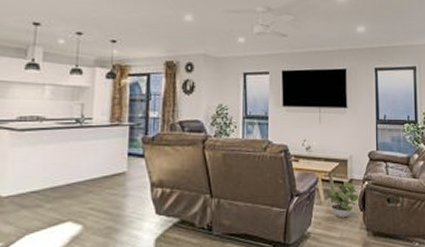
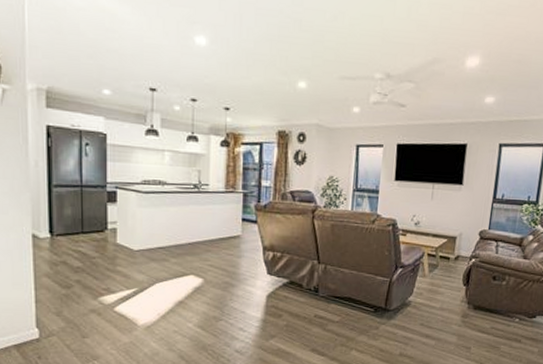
potted plant: present [328,181,358,218] -> none [432,257,463,291]

